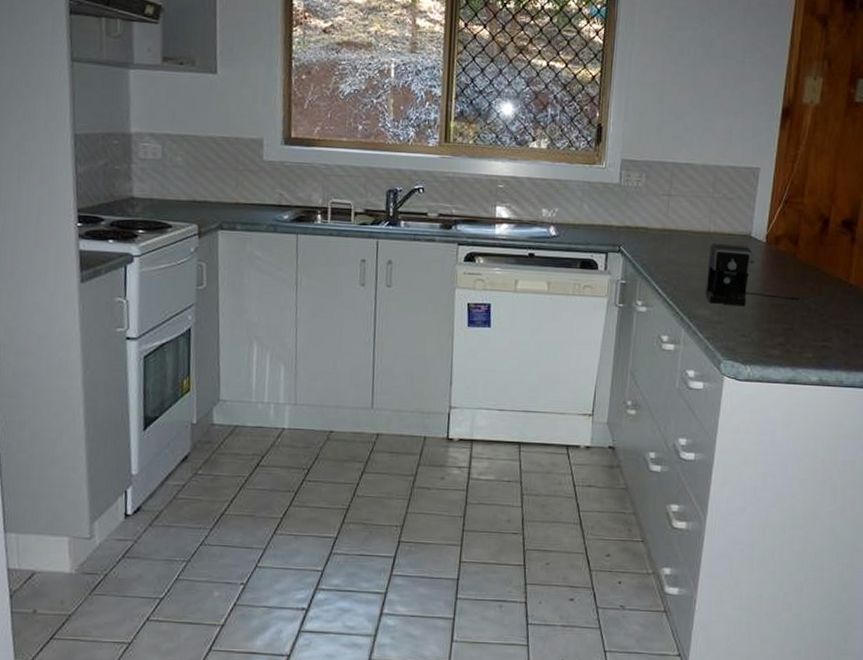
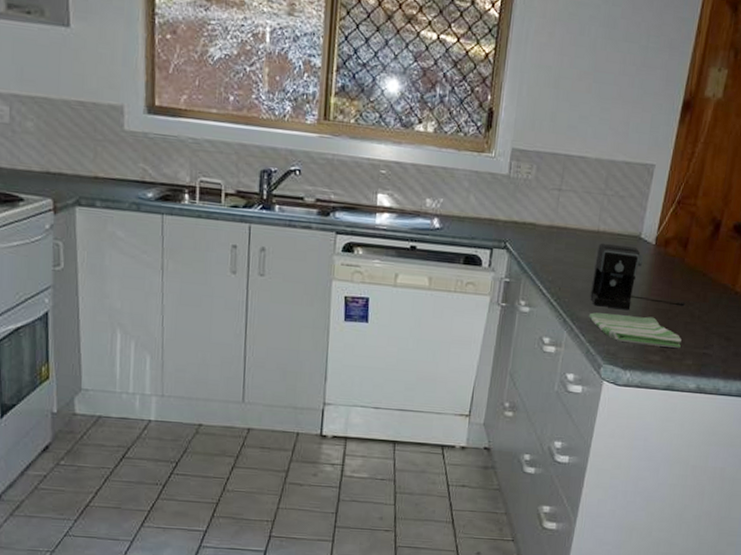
dish towel: none [705,310,800,342] -> present [588,312,682,348]

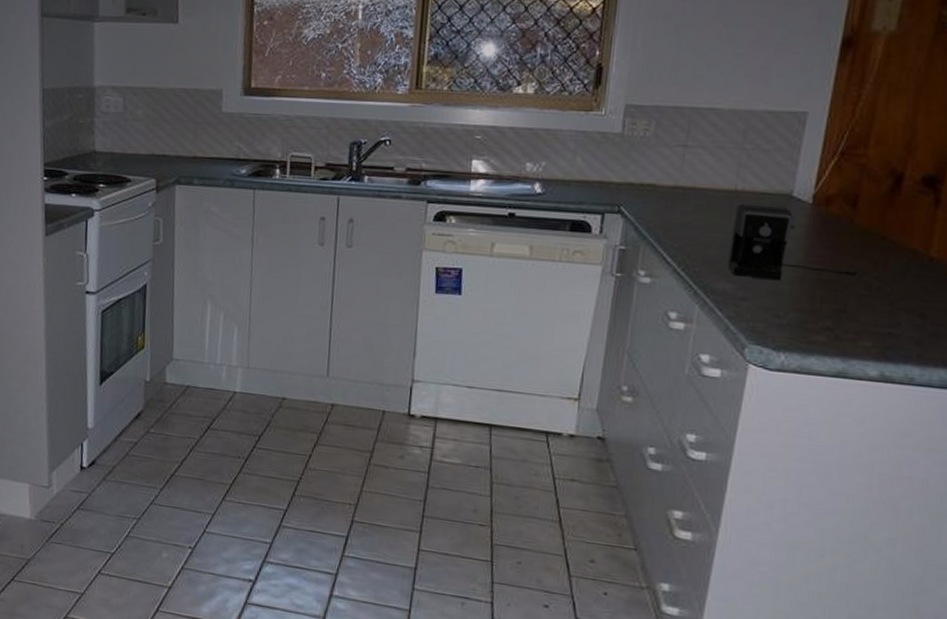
dish towel: present [588,312,682,348] -> none [726,283,855,326]

